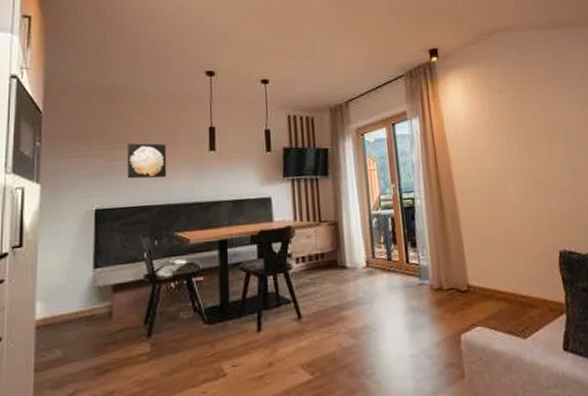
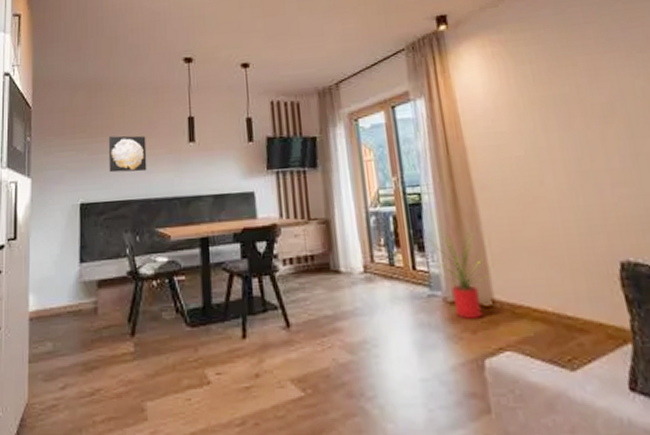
house plant: none [420,229,466,302] -> present [429,230,490,319]

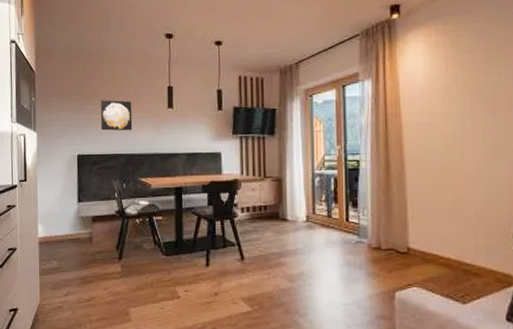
house plant: present [429,230,490,319] -> none [361,191,408,261]

